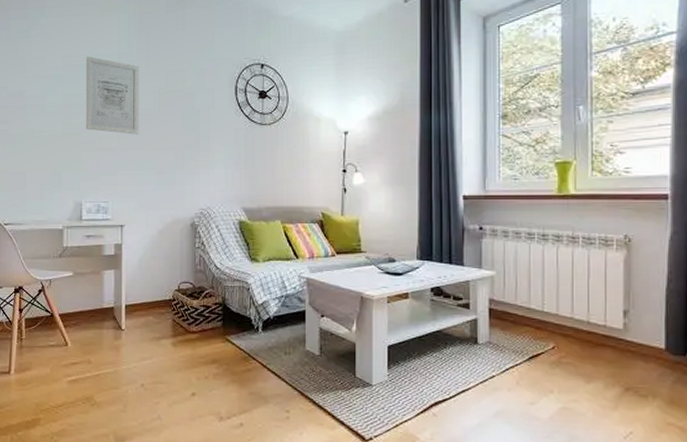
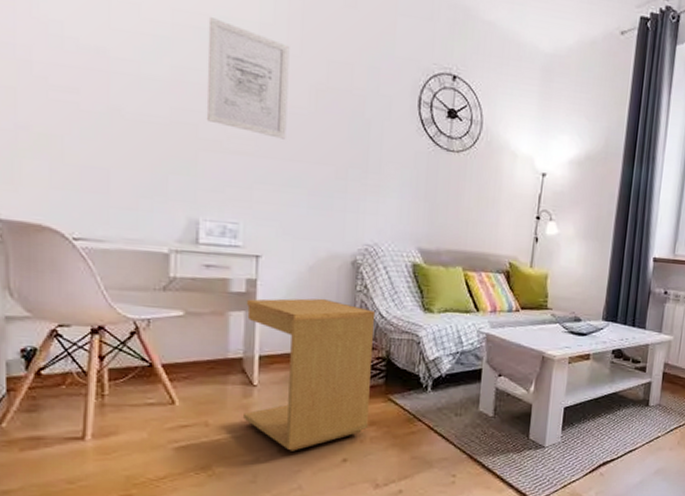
side table: none [115,255,212,386] -> present [244,298,376,451]

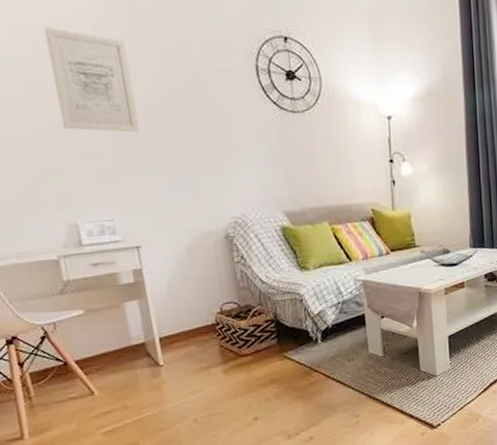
side table: present [244,298,376,451] -> none [136,275,271,419]

